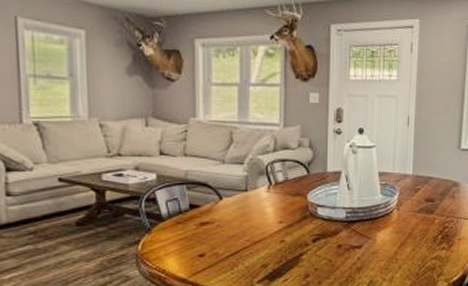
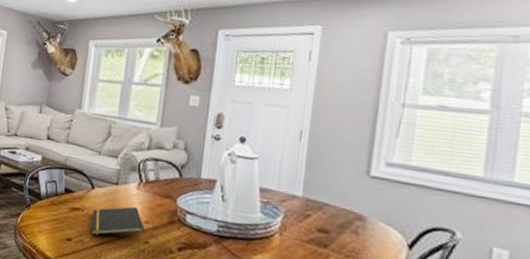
notepad: none [224,209,279,246] -> present [91,206,145,236]

